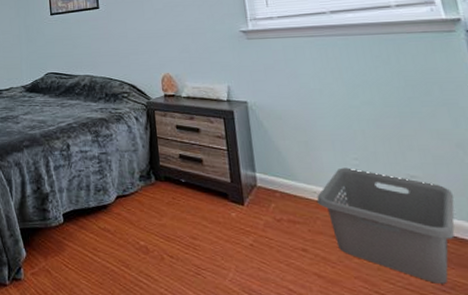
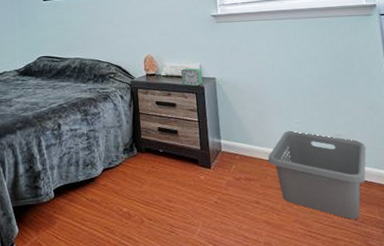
alarm clock: none [204,89,233,111] -> present [180,68,203,87]

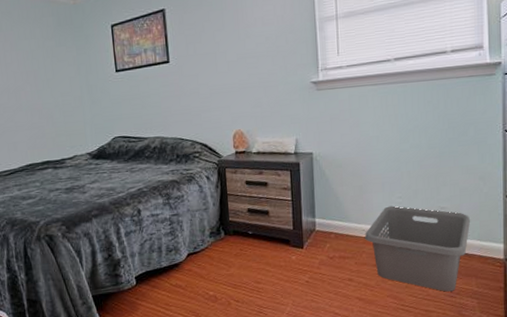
alarm clock: present [180,68,203,87] -> none [274,142,299,163]

